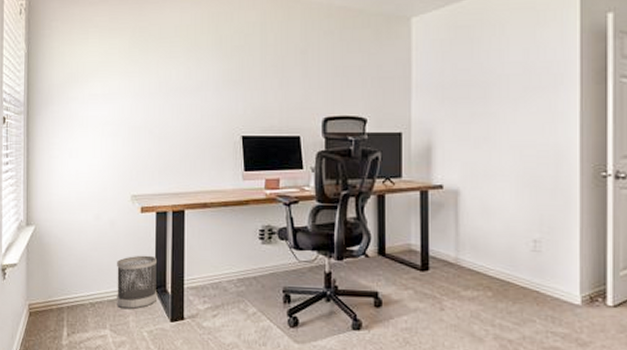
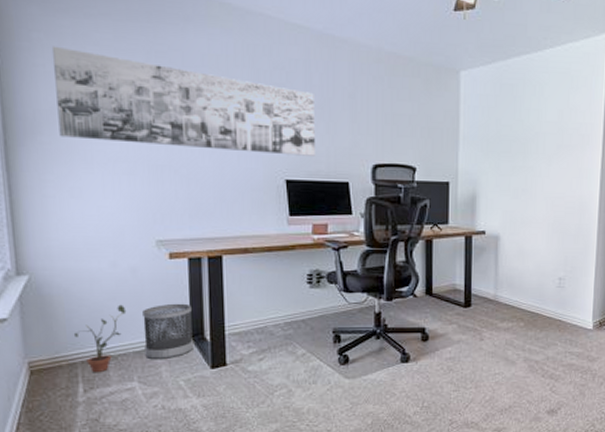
potted plant: none [63,254,105,319] -> present [73,304,127,373]
wall art: none [65,31,269,112] -> present [51,46,315,156]

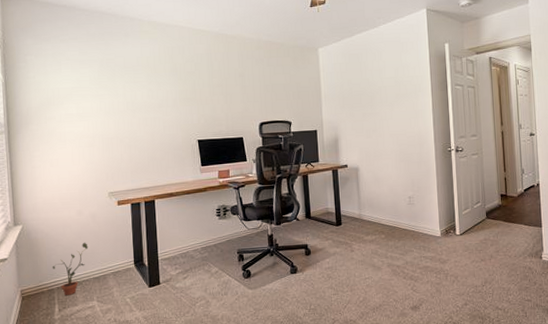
wall art: present [51,46,315,156] -> none [39,63,218,125]
wastebasket: present [142,303,195,360] -> none [100,238,137,283]

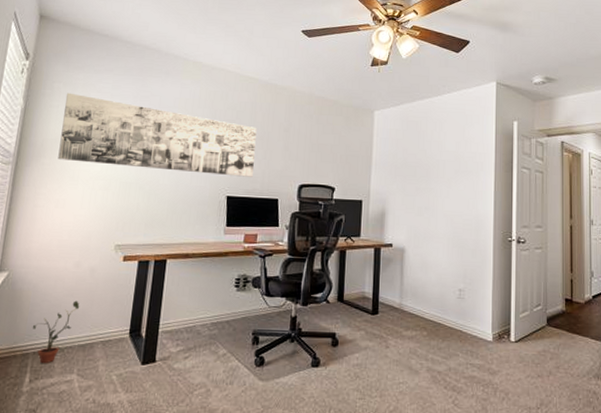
wall art: none [39,63,218,125] -> present [58,92,257,177]

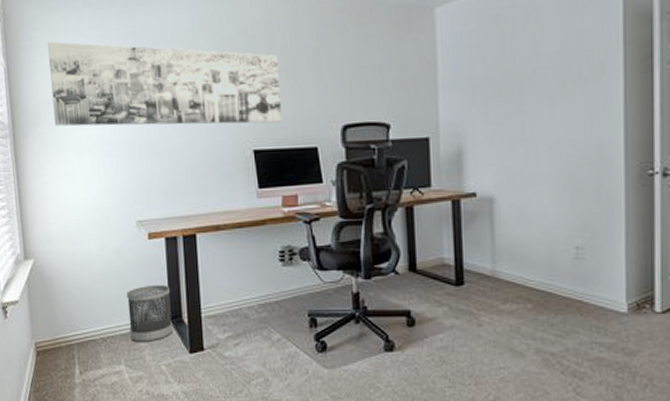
potted plant: present [32,300,80,364] -> none [70,286,113,355]
wastebasket: none [87,301,134,354] -> present [127,284,174,343]

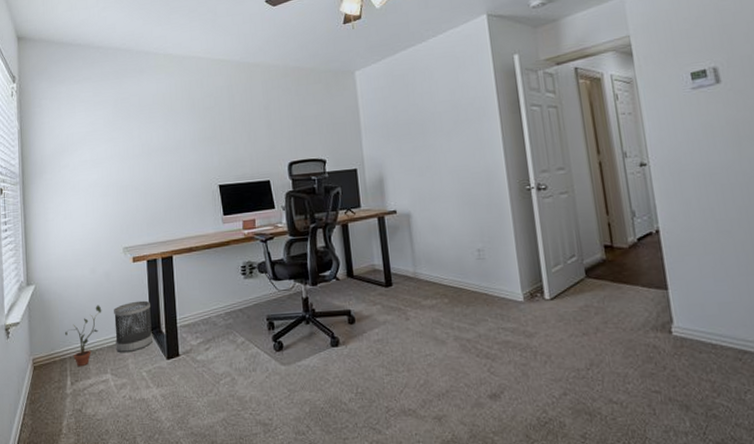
wall art: present [47,41,282,127] -> none [54,107,241,174]
potted plant: none [70,286,113,355] -> present [64,305,102,367]

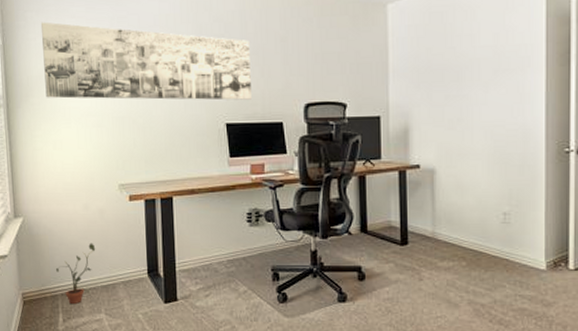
wall art: none [54,107,241,174] -> present [40,22,251,100]
wastebasket: present [114,300,154,353] -> none [108,241,151,294]

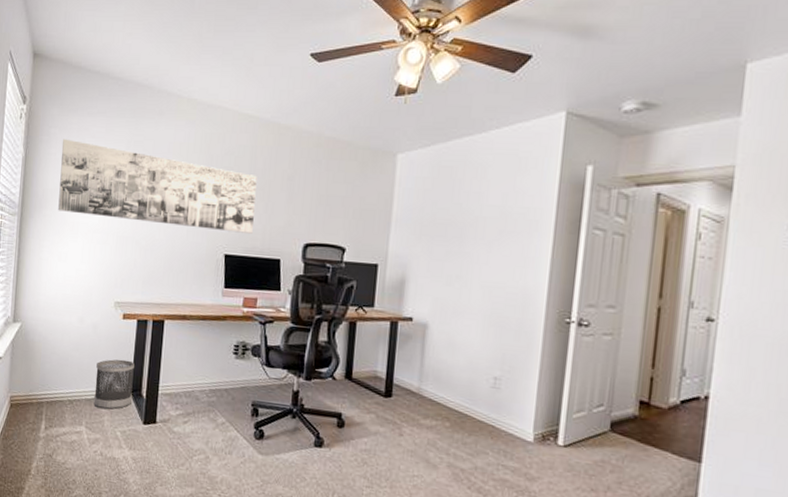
potted plant: present [55,243,96,305] -> none [44,355,85,414]
wastebasket: none [108,241,151,294] -> present [94,359,134,410]

